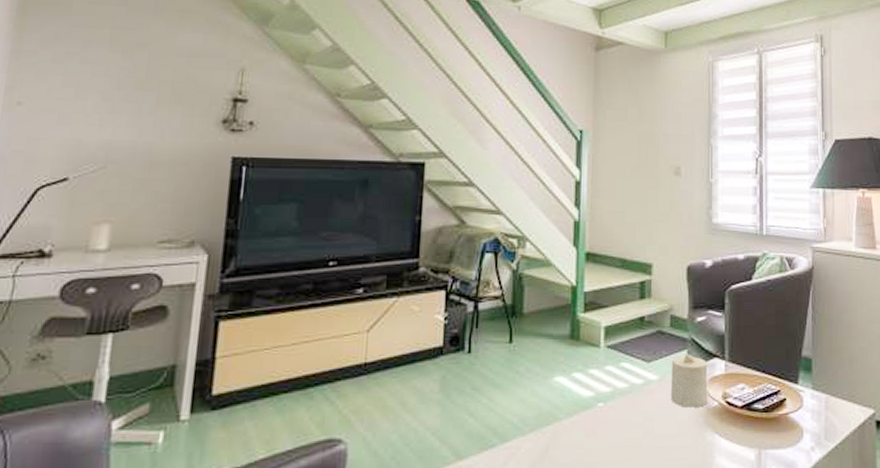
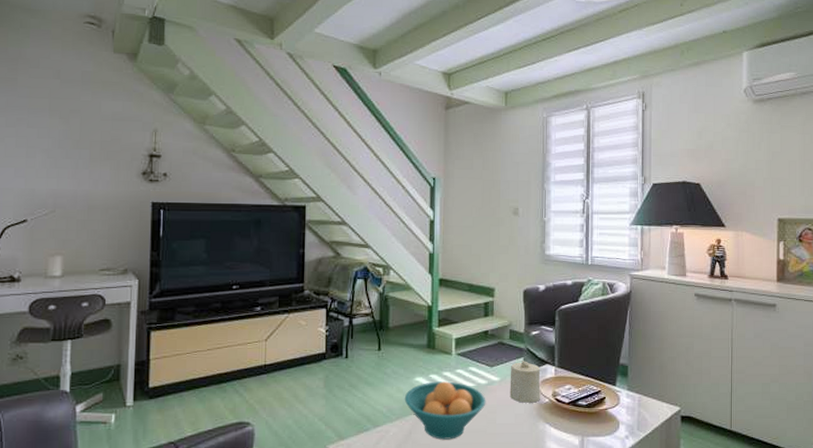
fruit bowl: none [540,381,642,457] -> present [404,381,486,440]

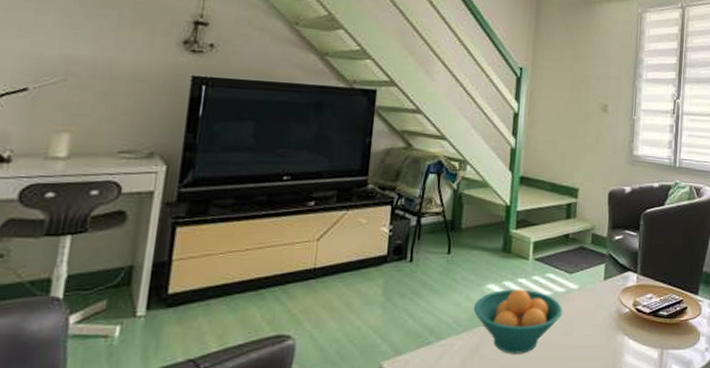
candle: present [509,361,541,403] -> none [588,267,622,313]

